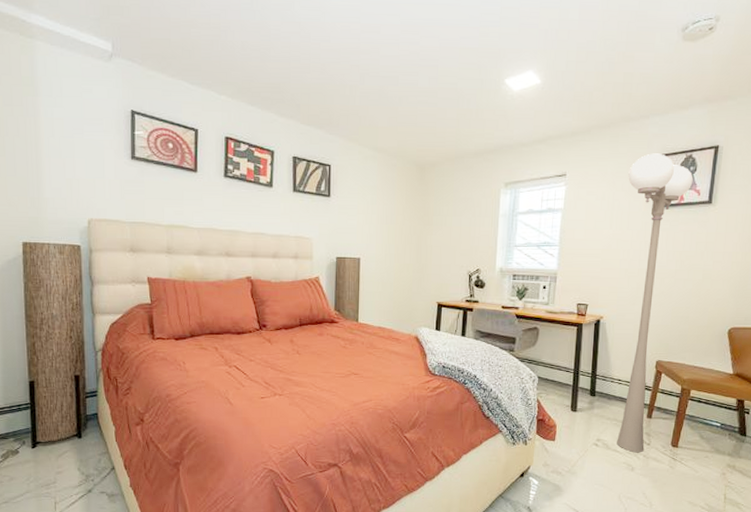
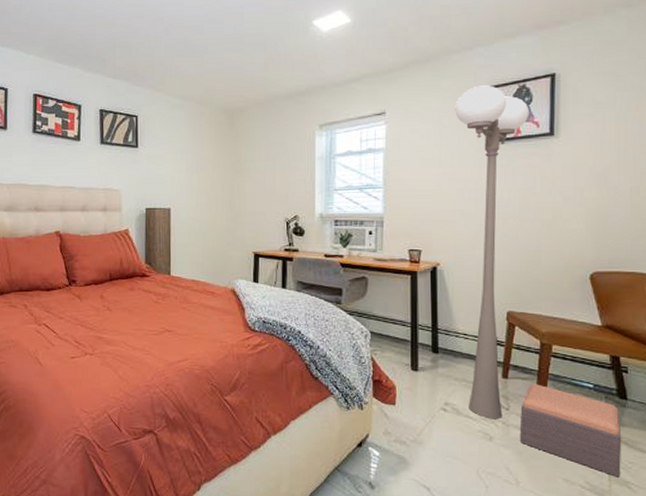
footstool: none [656,423,739,500] -> present [519,384,621,477]

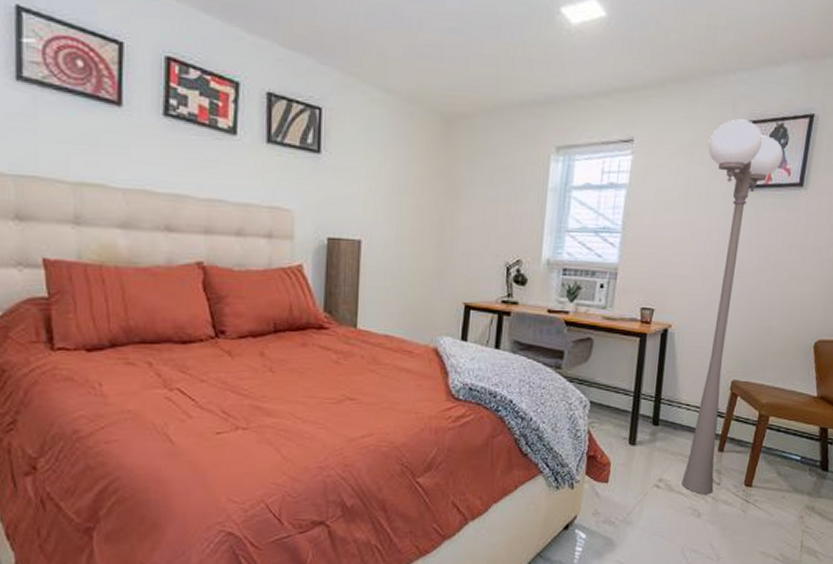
footstool: present [519,384,621,477] -> none [726,457,819,548]

